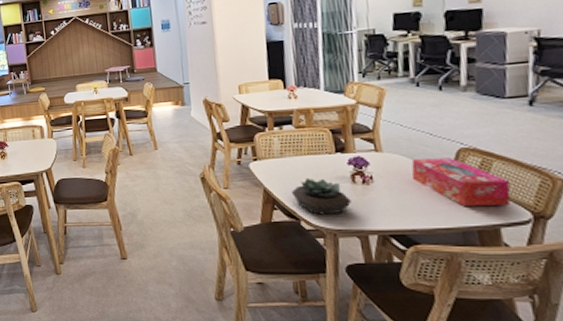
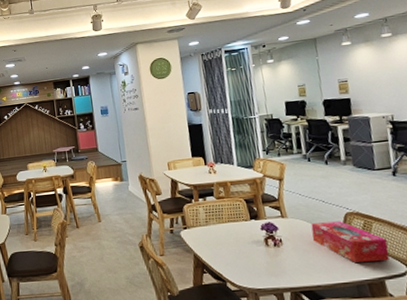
succulent plant: present [290,177,351,215] -> none [216,243,267,276]

